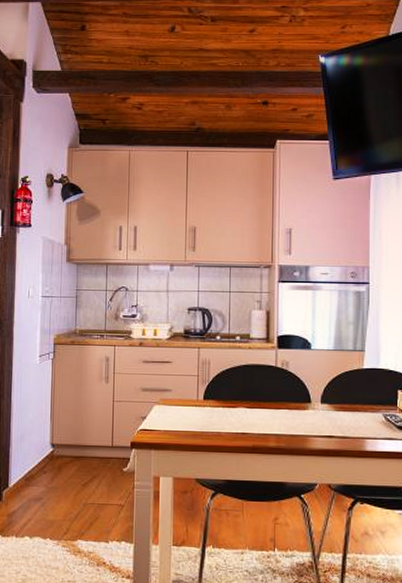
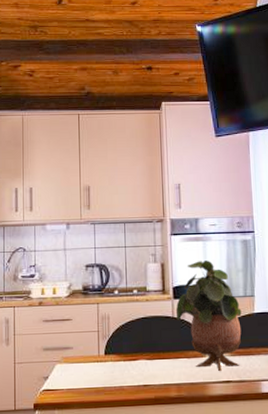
potted plant: none [279,311,350,426] -> present [175,261,242,372]

